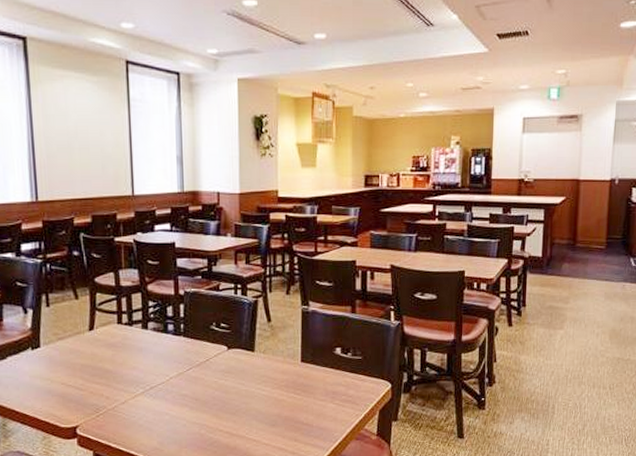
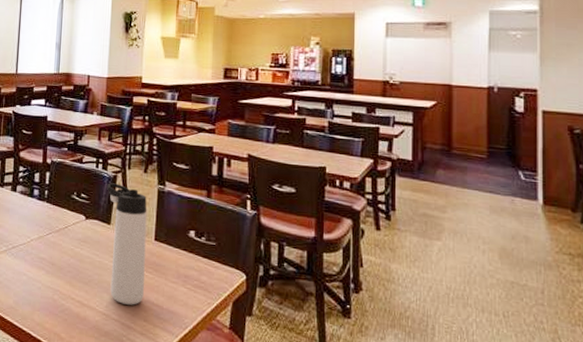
thermos bottle: none [248,308,293,428] -> present [107,183,147,305]

